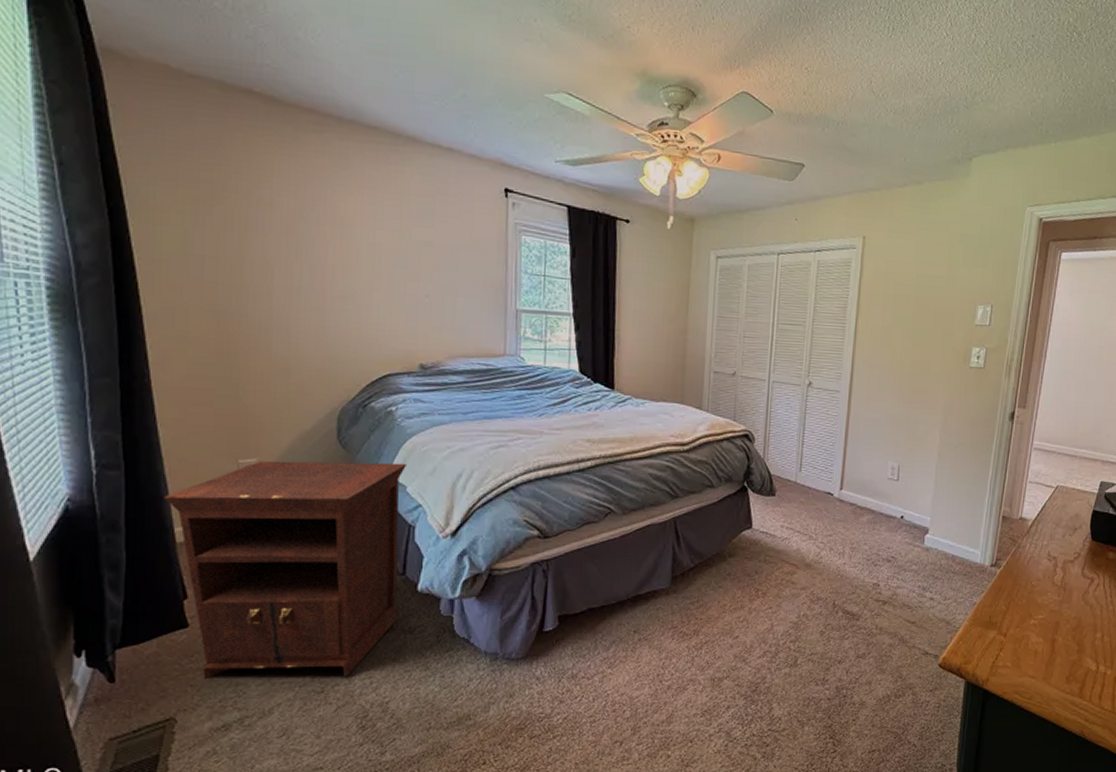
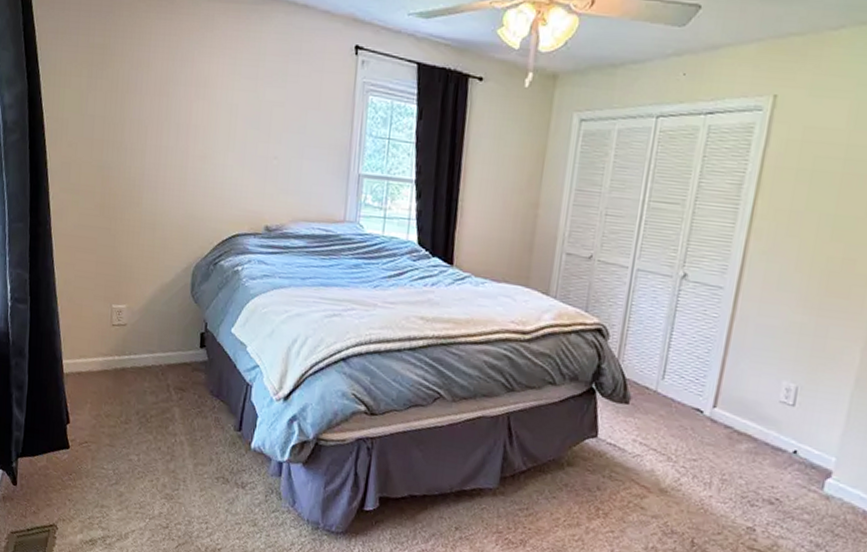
nightstand: present [163,461,408,680] -> none [56,308,249,519]

